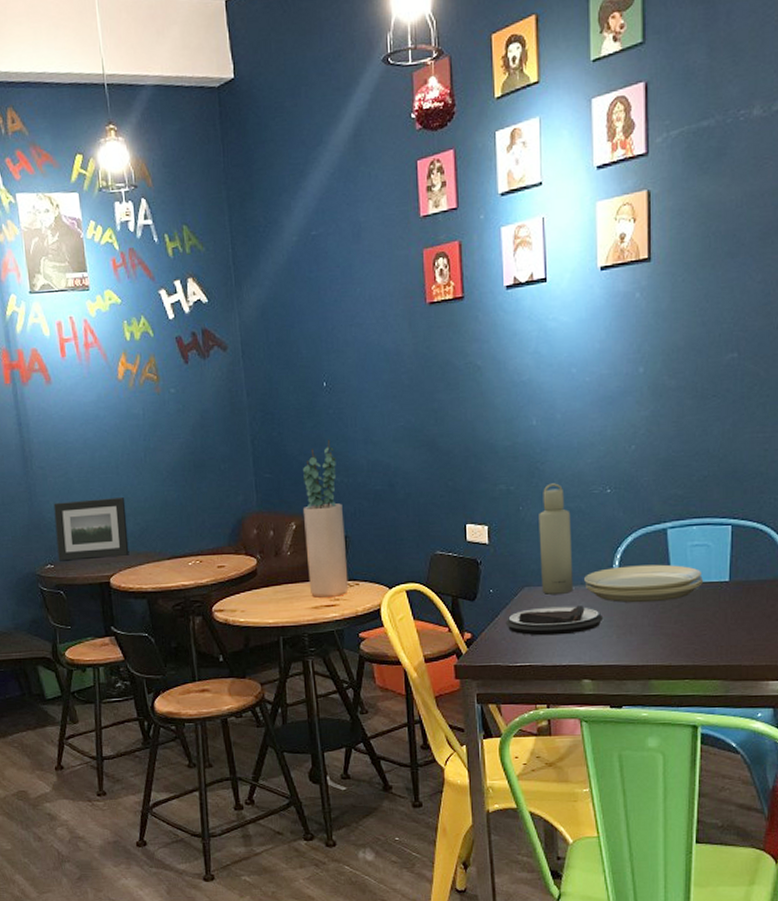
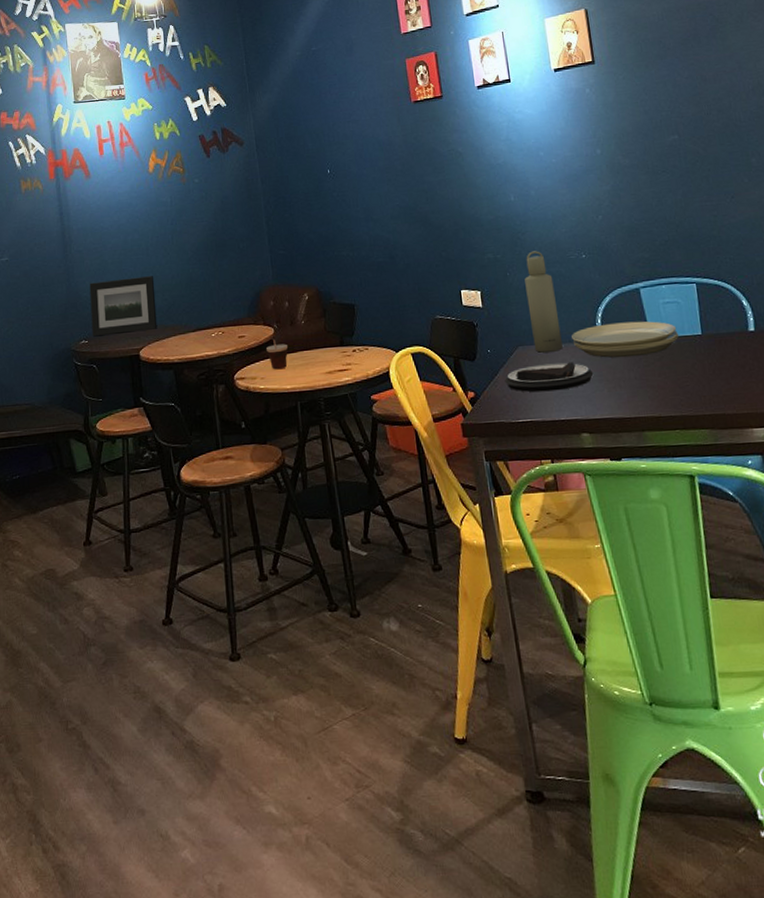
cup: none [248,568,271,603] -> present [266,337,288,370]
vase: present [302,439,349,598] -> none [313,219,359,363]

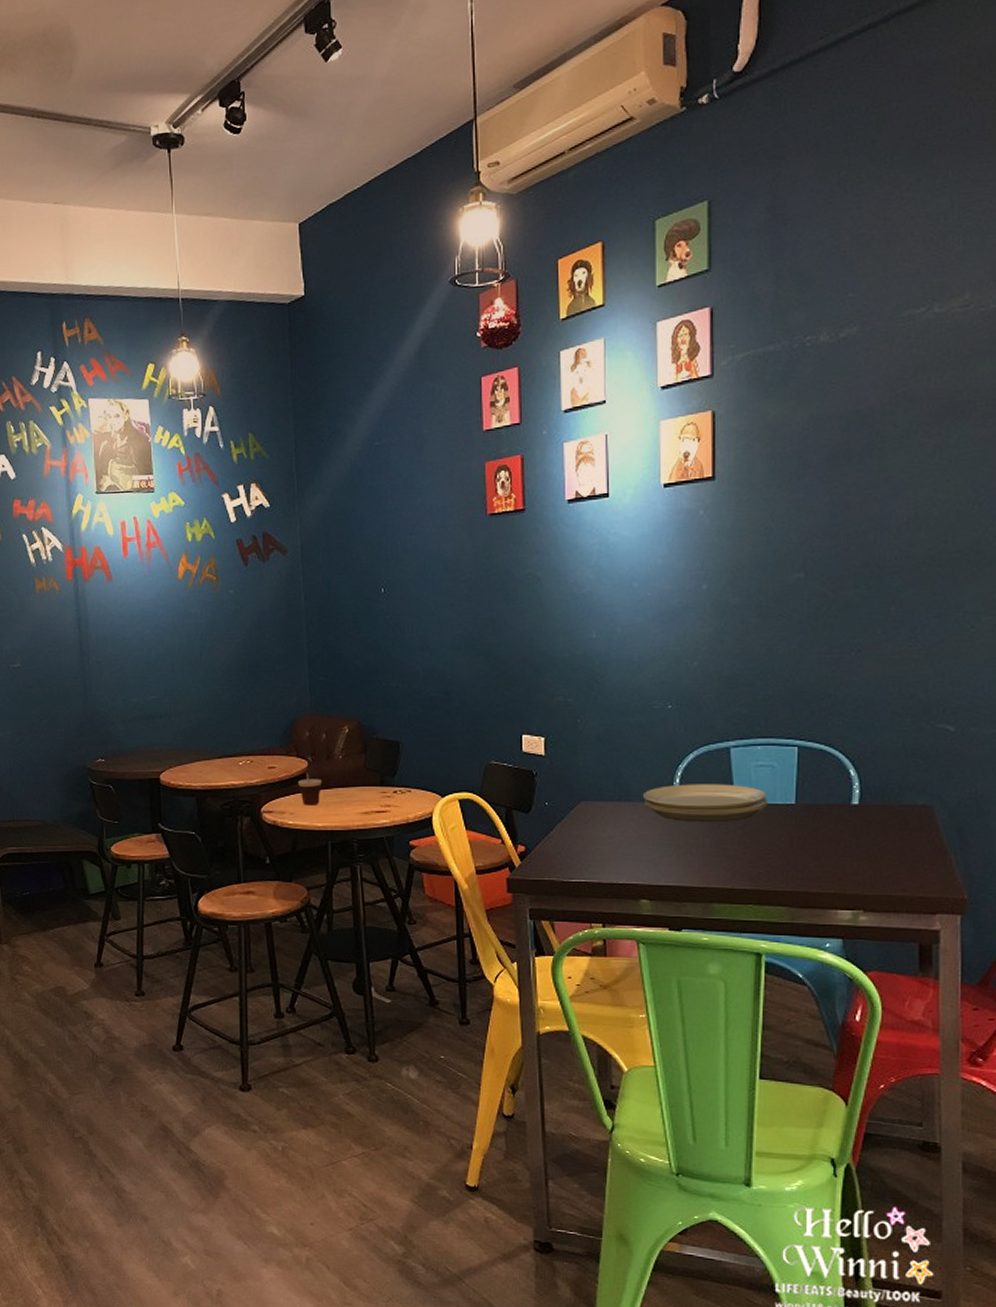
picture frame: present [89,276,158,337] -> none [108,695,180,756]
cake slice: present [504,362,594,393] -> none [561,822,663,852]
bottle: present [525,251,563,353] -> none [597,697,631,810]

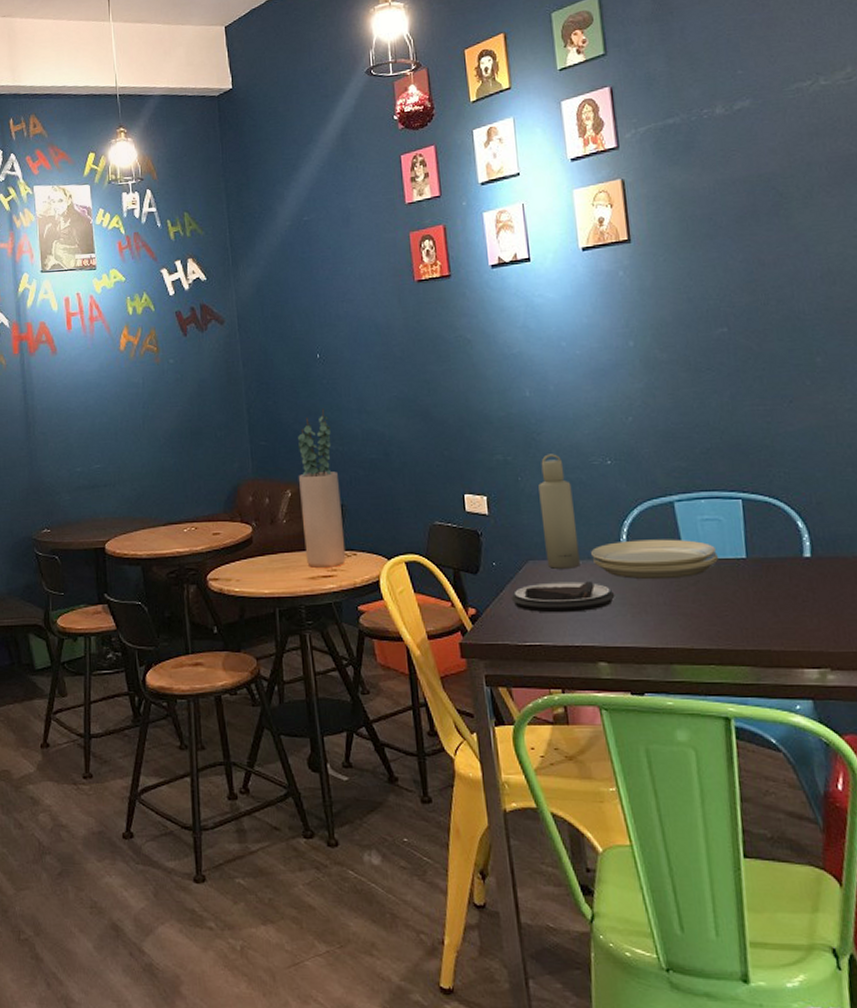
cup: present [298,770,321,806] -> none [243,536,267,572]
vase: none [356,645,400,803] -> present [298,409,346,568]
cake slice: none [561,822,663,852] -> present [511,581,615,613]
bottle: none [597,697,631,810] -> present [538,454,580,569]

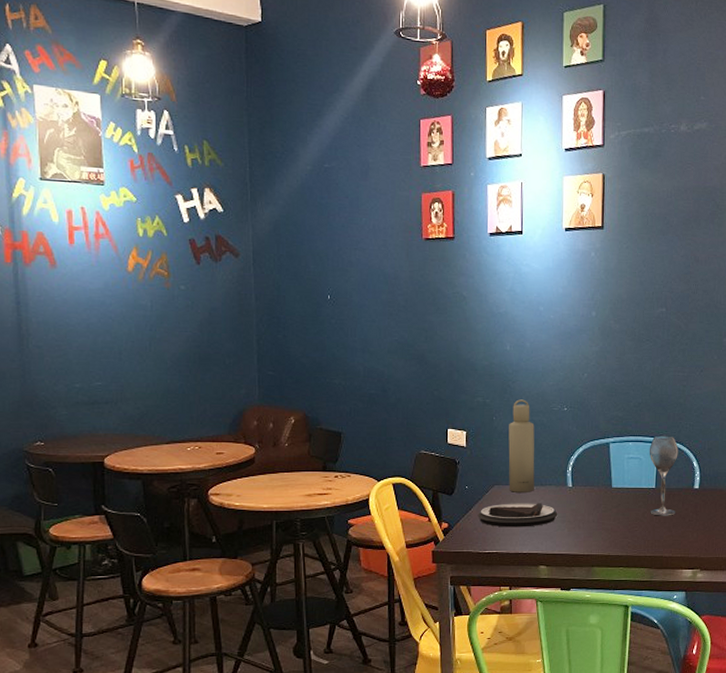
vase: present [298,409,346,568] -> none [302,346,341,486]
plate: present [590,539,719,580] -> none [543,472,637,503]
wineglass: none [730,488,782,596] -> present [649,435,679,516]

